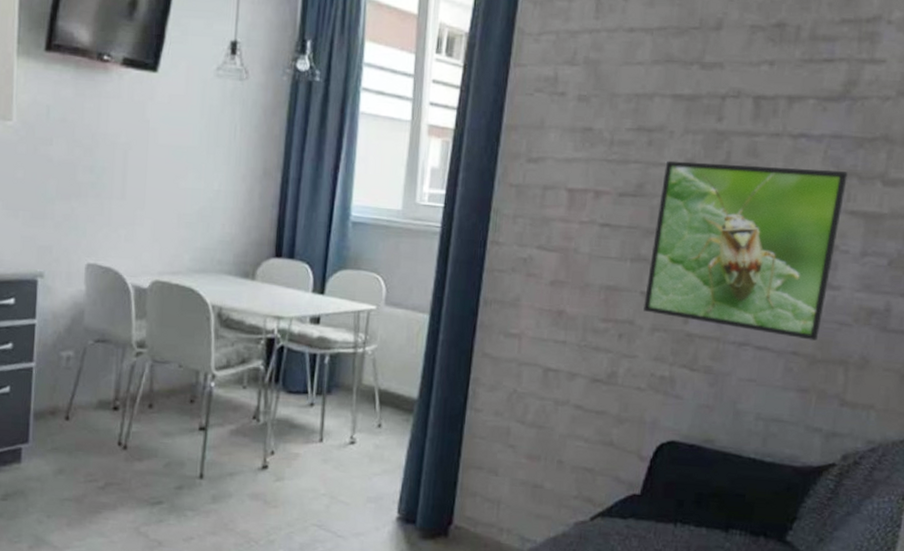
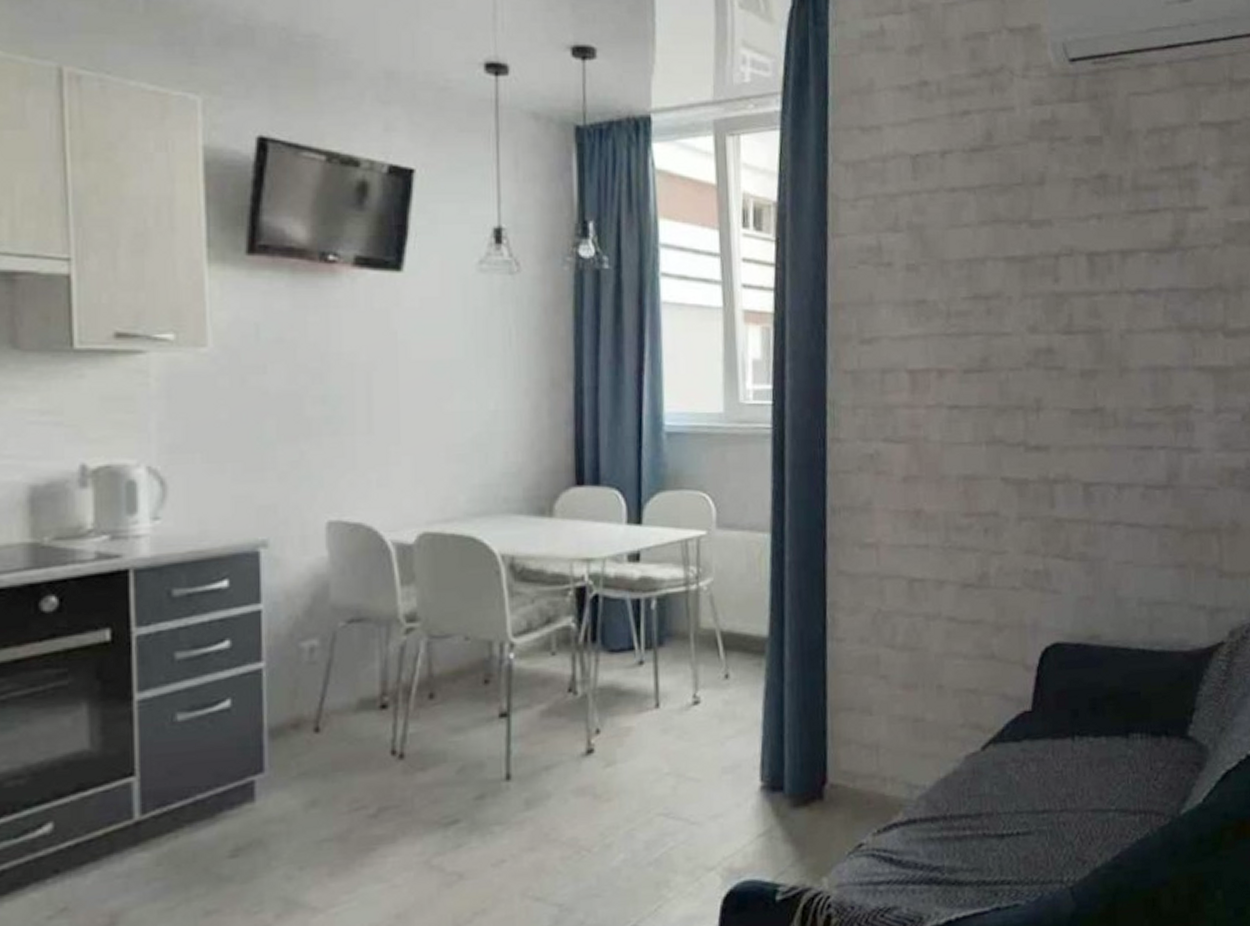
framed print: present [643,160,848,341] -> none [1006,326,1190,510]

